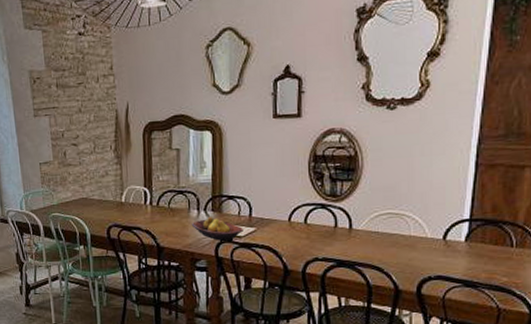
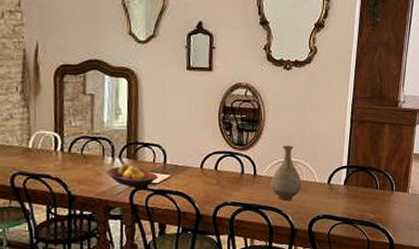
vase: none [370,195,408,258] -> present [271,145,302,201]

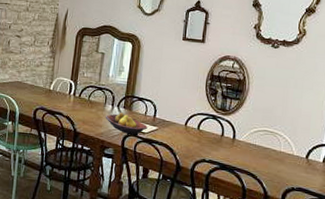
vase: present [271,145,302,201] -> none [248,116,279,168]

